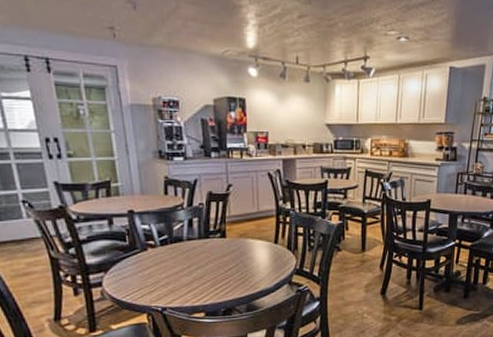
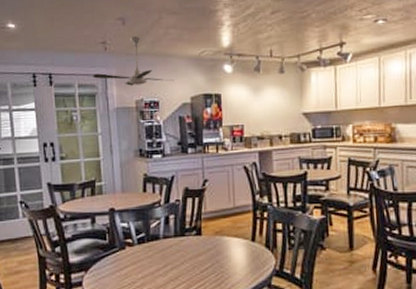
ceiling fan: none [100,25,195,81] -> present [93,36,174,86]

